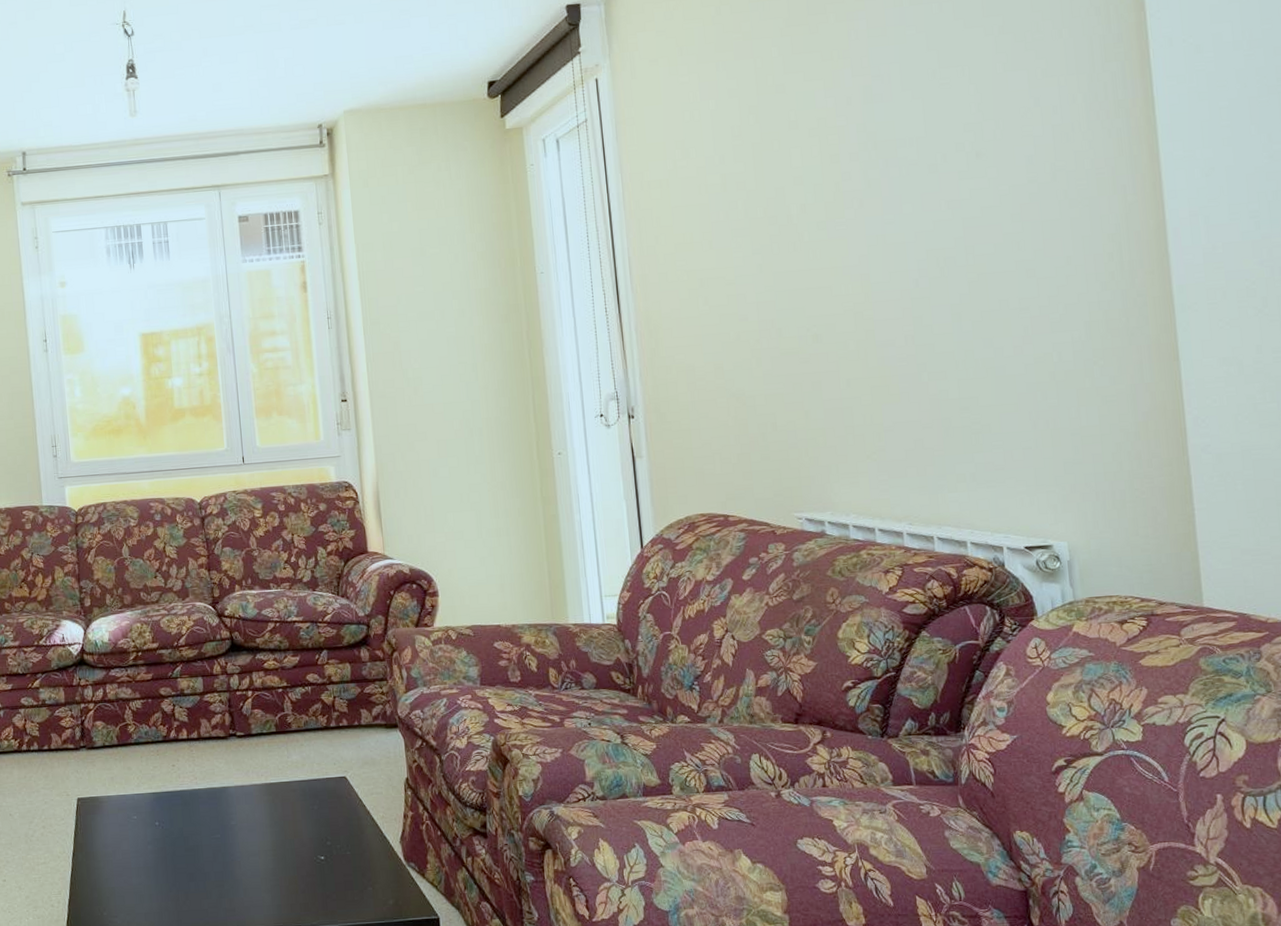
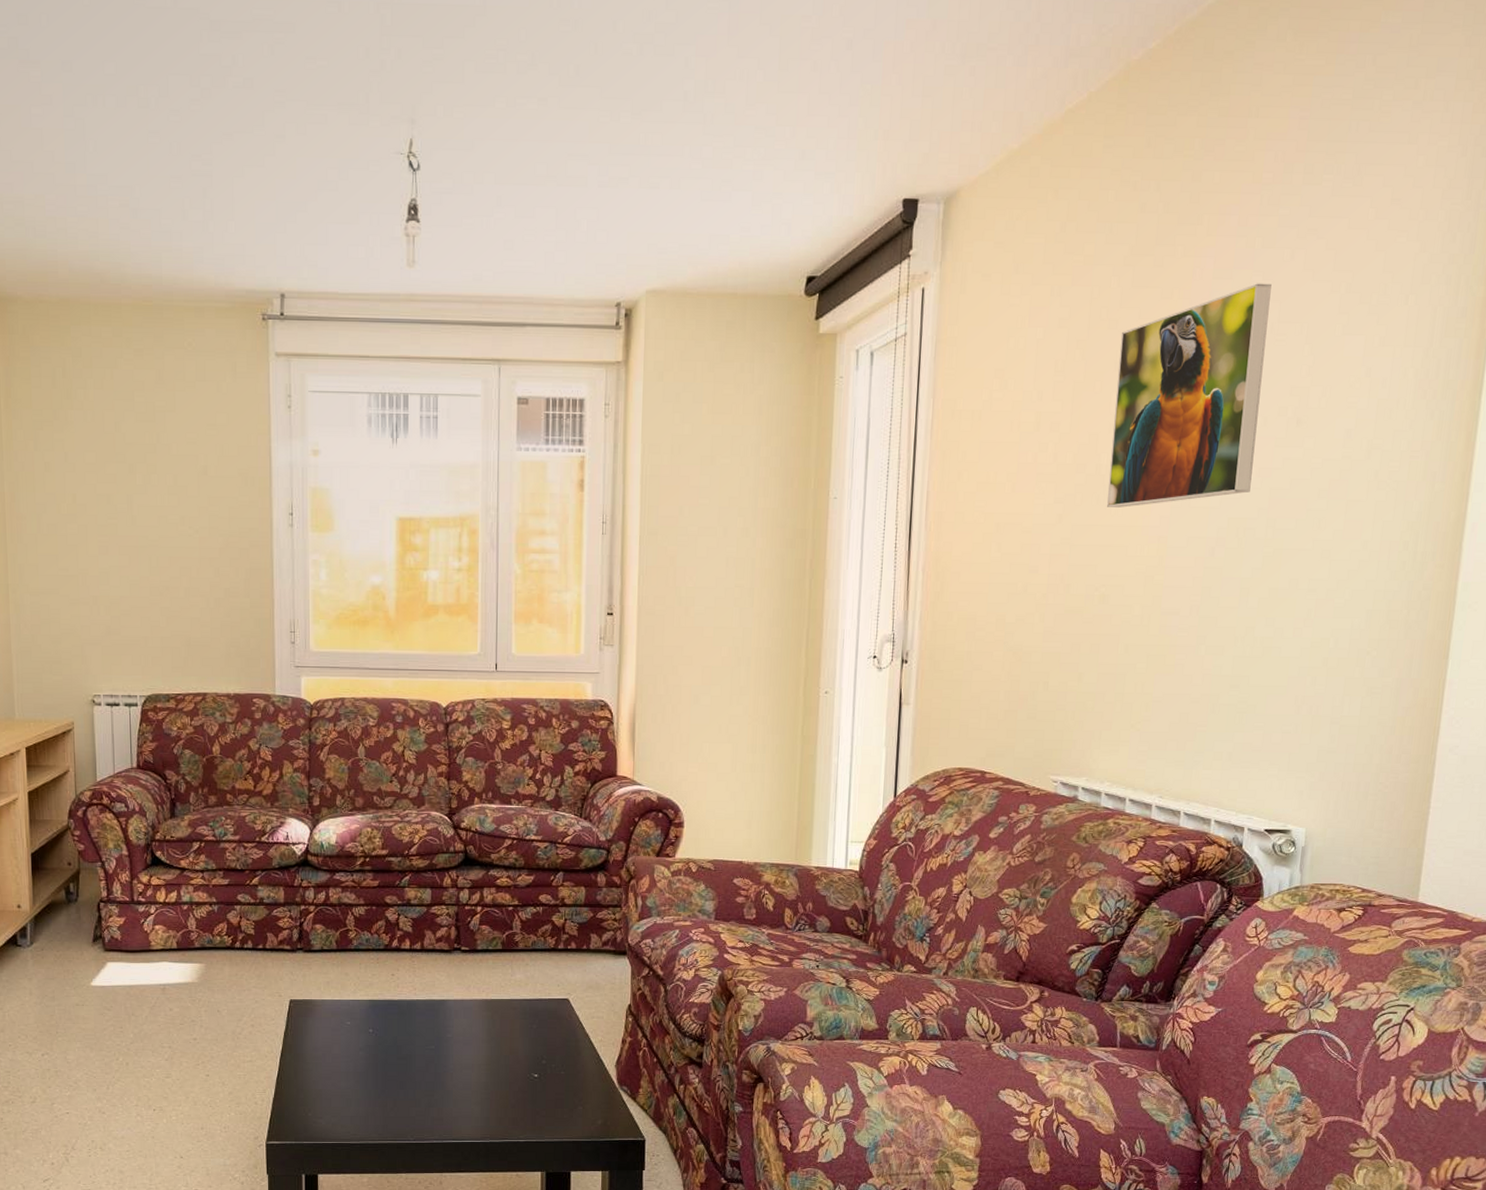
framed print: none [789,35,943,253] -> present [1106,283,1272,508]

